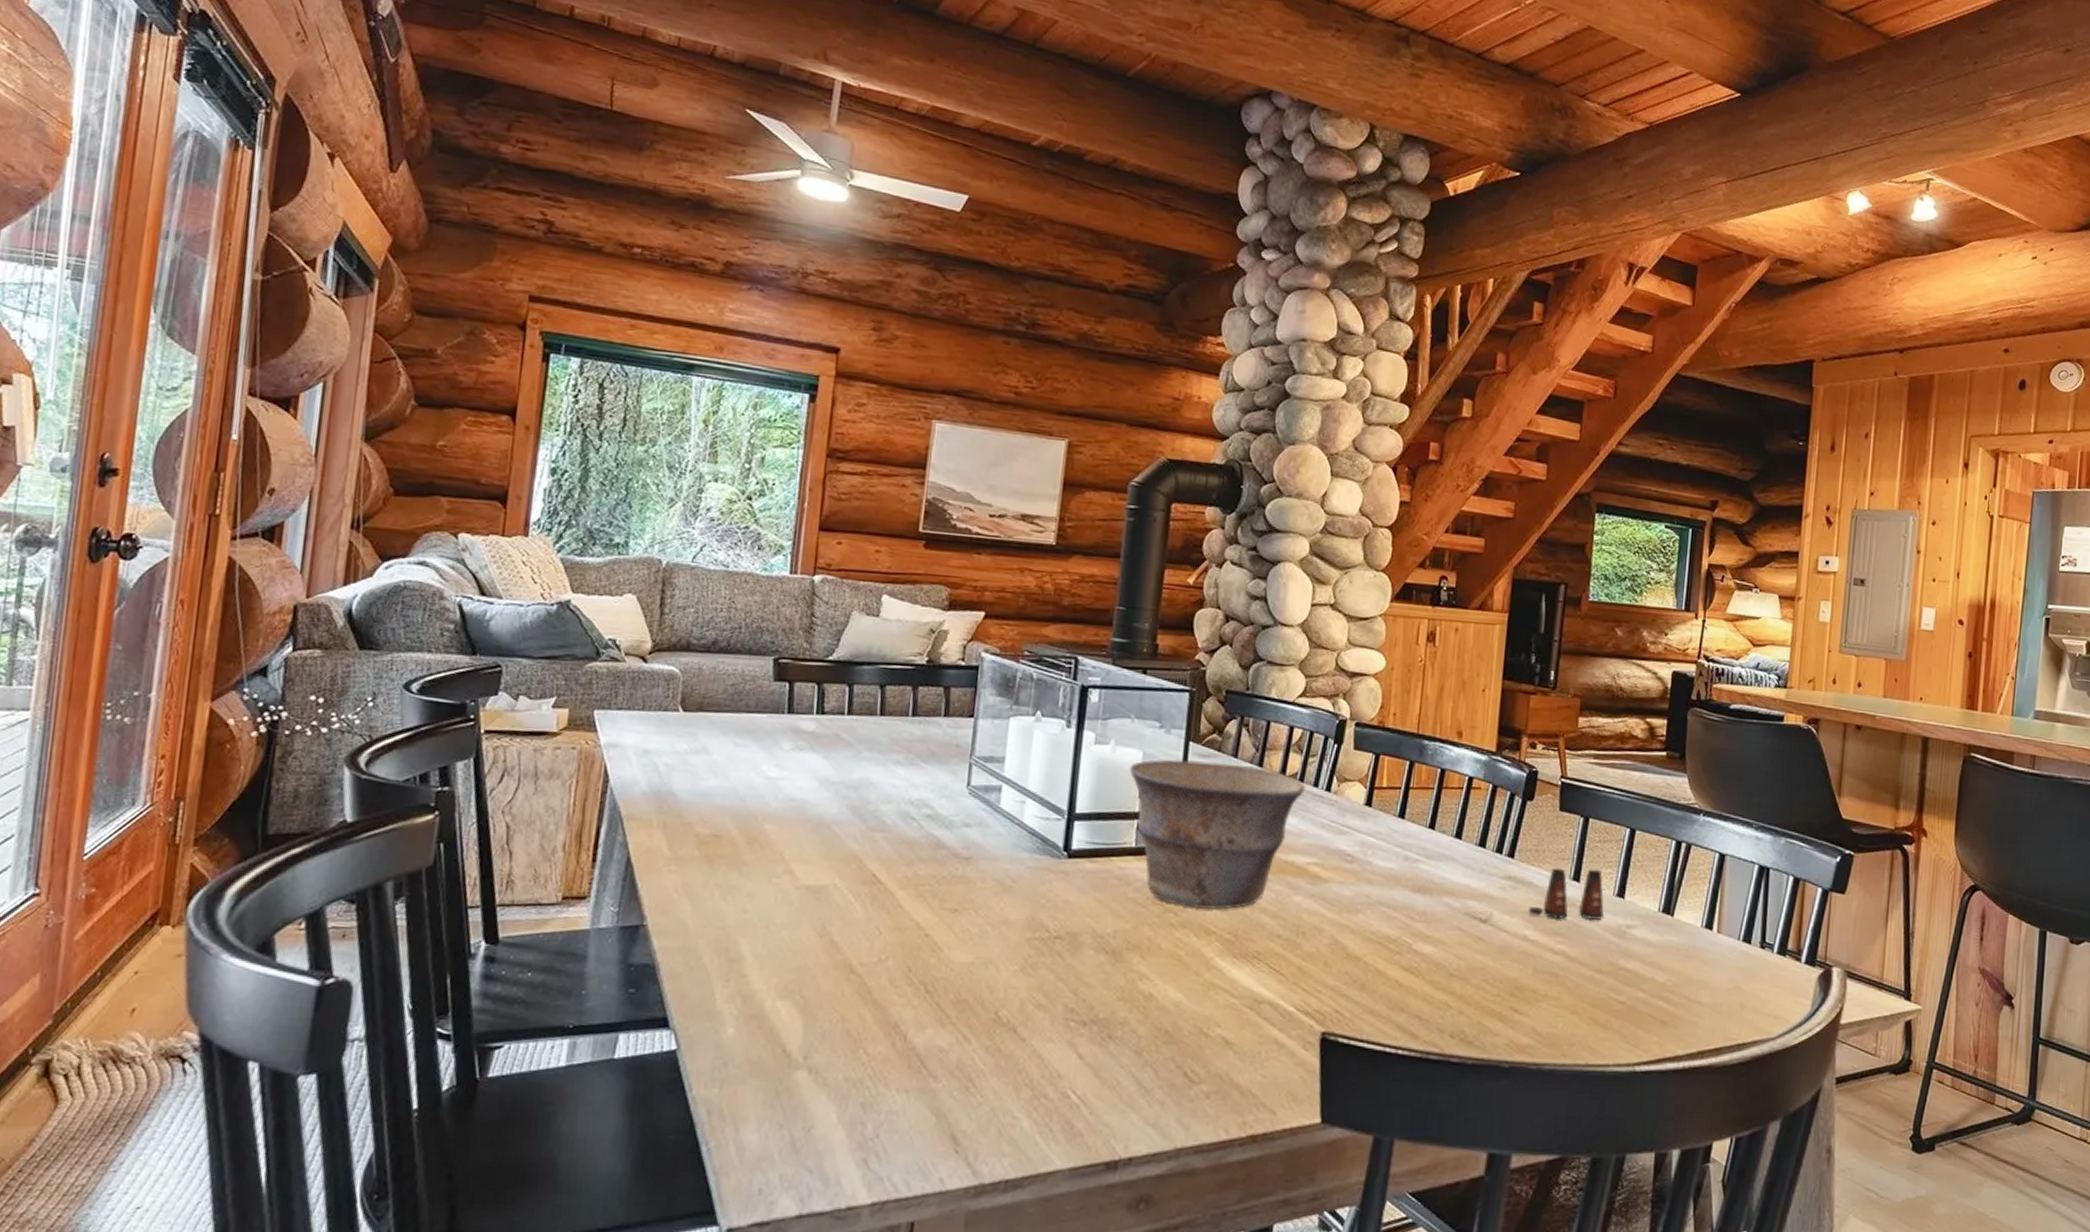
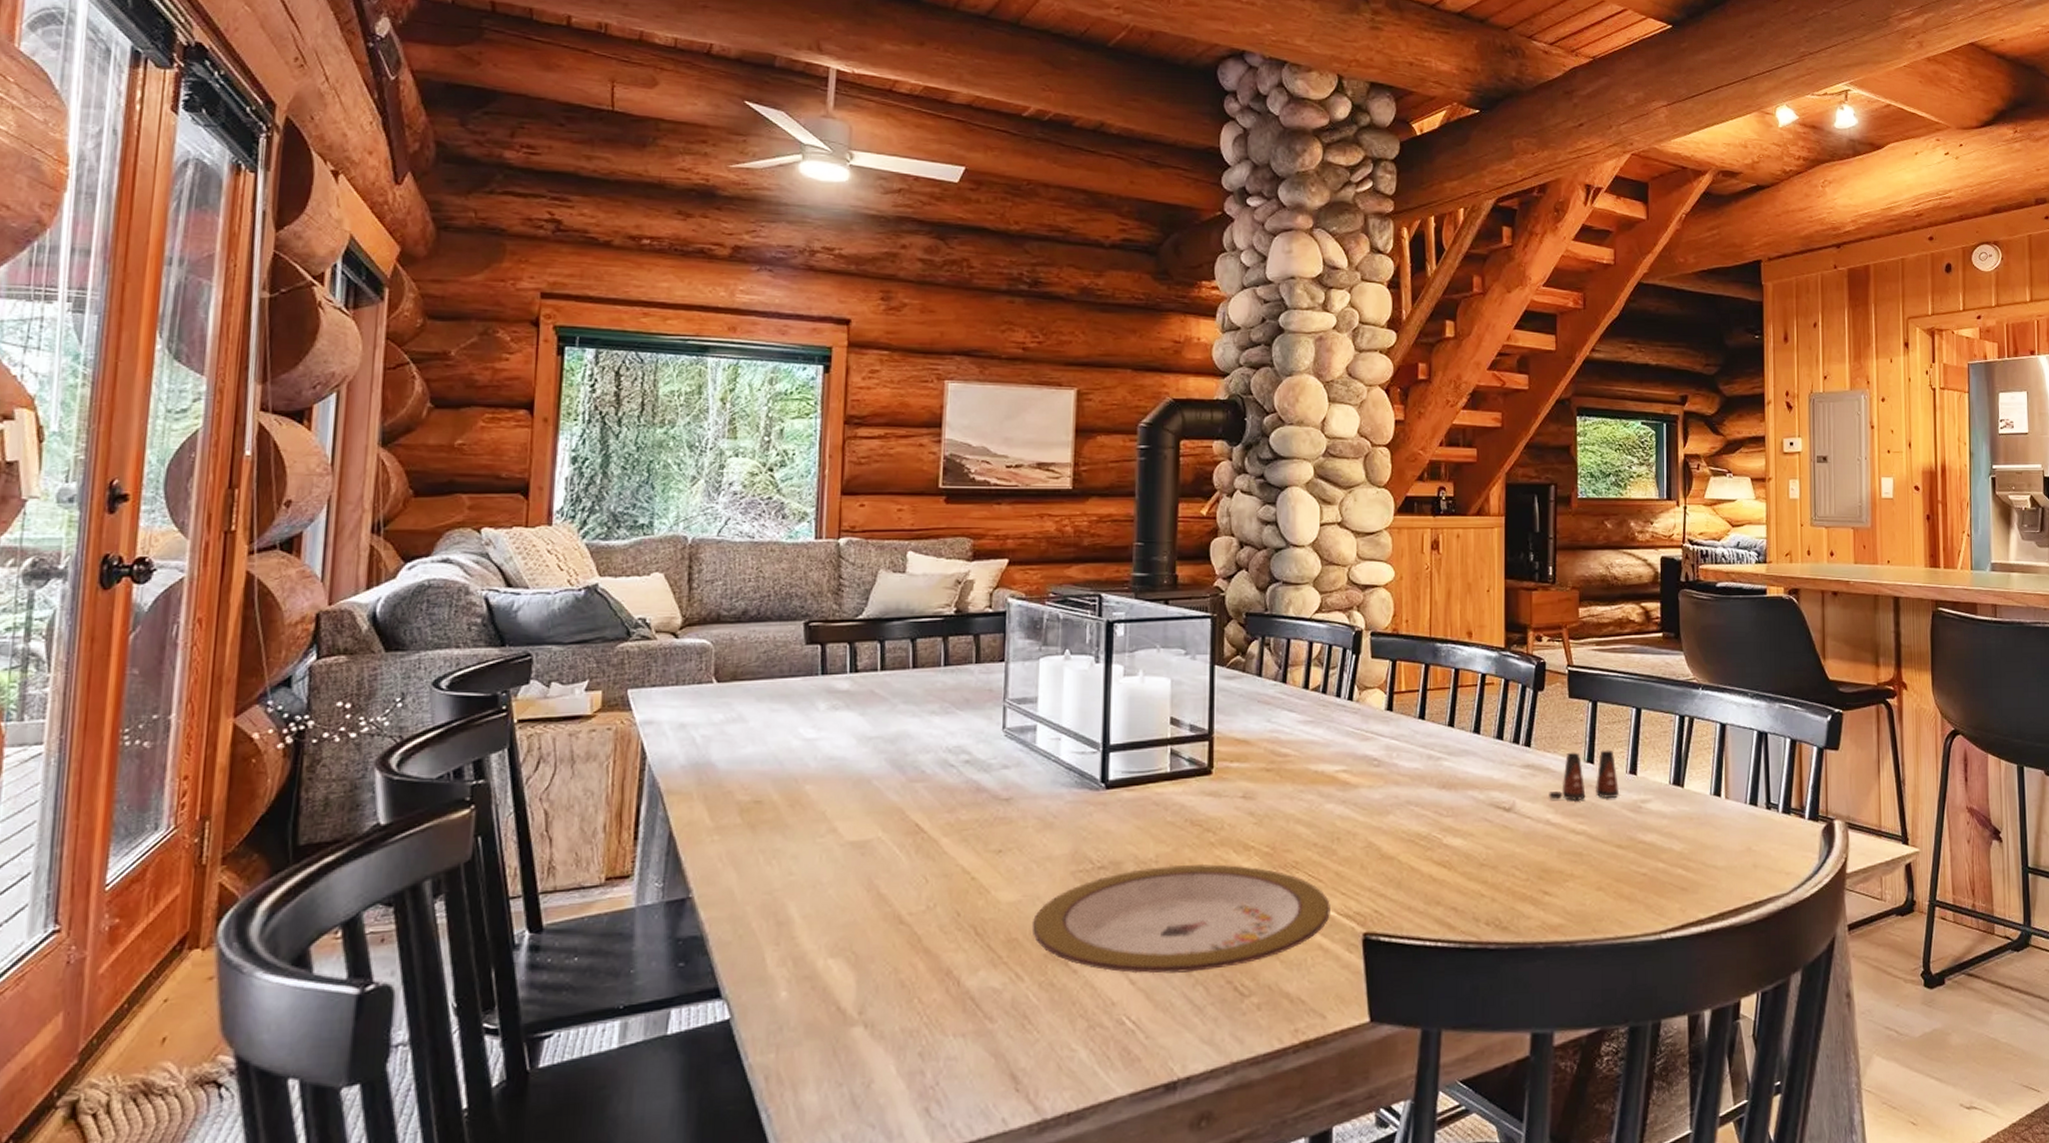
plate: none [982,942,1290,1053] -> present [1031,863,1330,974]
bowl: present [1129,759,1305,910] -> none [1159,683,1328,827]

